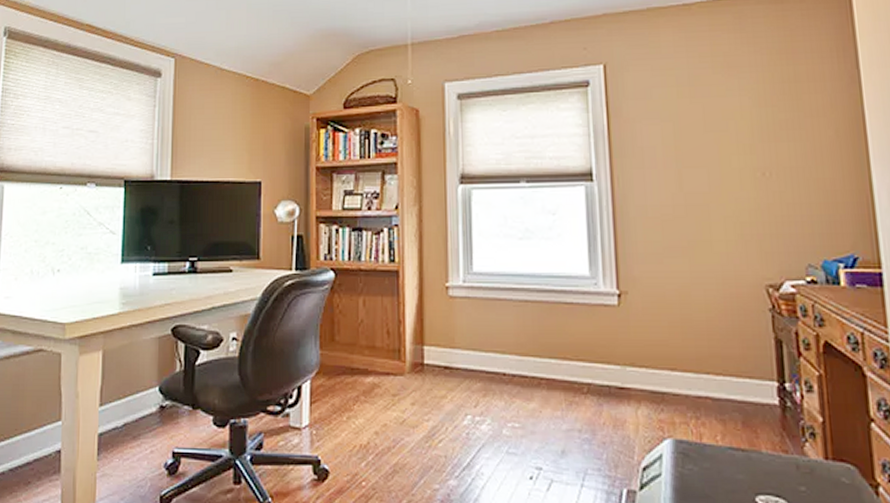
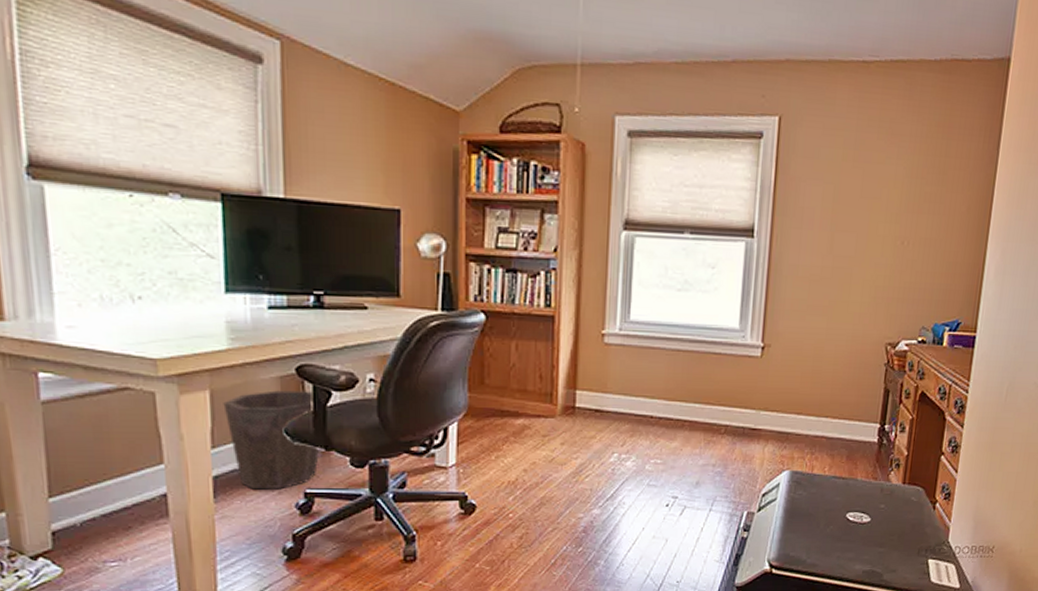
waste bin: none [112,350,188,449] -> present [223,390,320,490]

